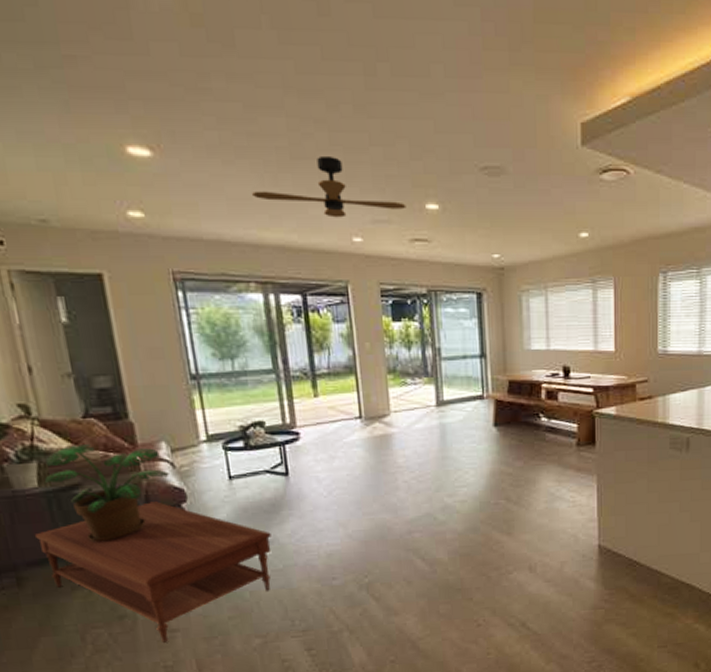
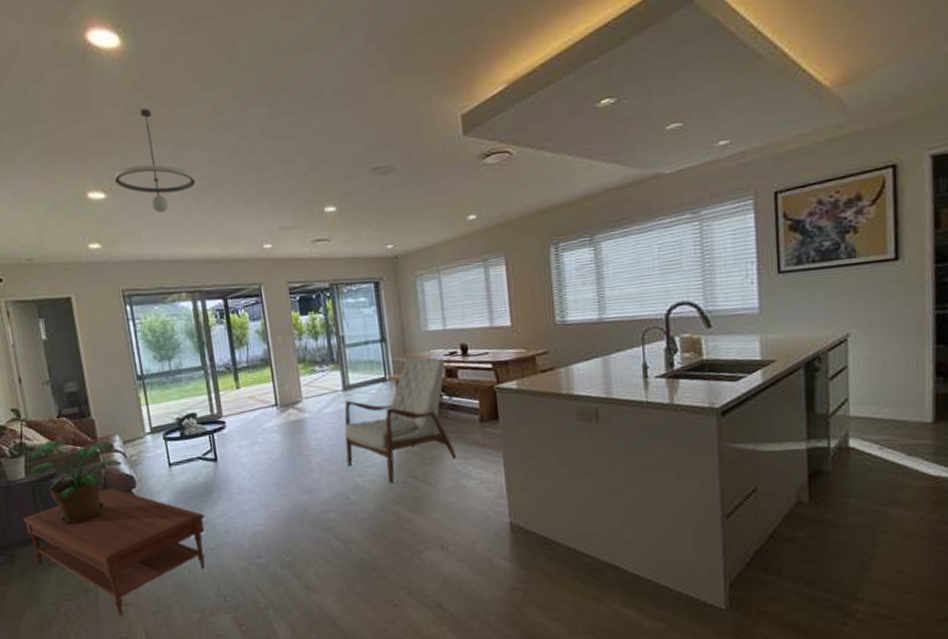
pendant light: none [163,52,271,184] -> present [113,108,195,213]
ceiling fan: present [251,157,406,218] -> none [181,177,308,230]
armchair: none [436,376,551,504] -> present [344,357,457,483]

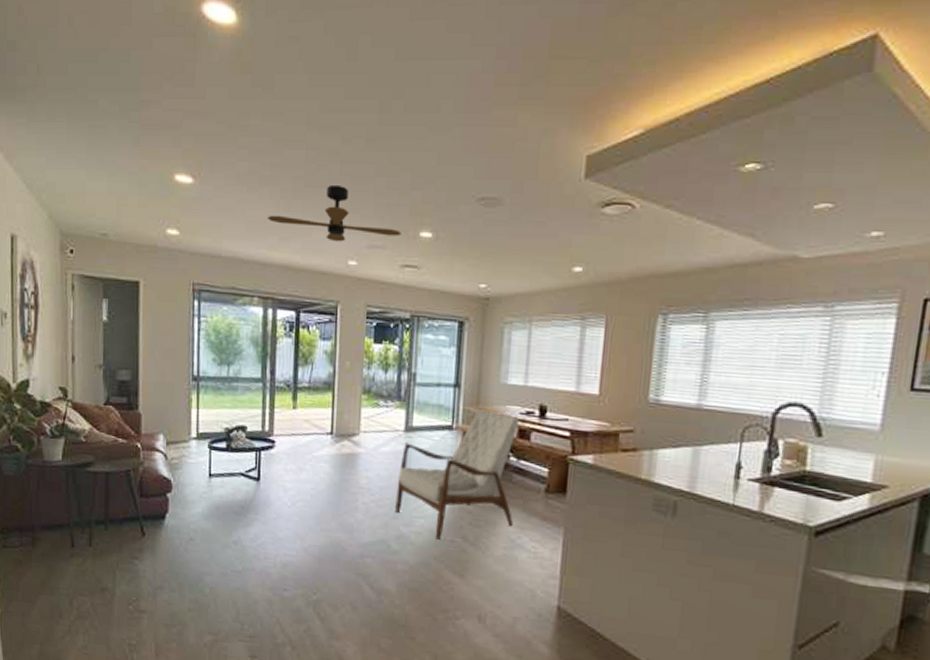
coffee table: present [22,488,205,615] -> none [51,487,236,622]
potted plant: present [29,440,122,525] -> none [66,427,162,518]
pendant light: present [113,108,195,213] -> none [205,95,288,208]
ceiling fan: none [181,177,308,230] -> present [266,185,402,242]

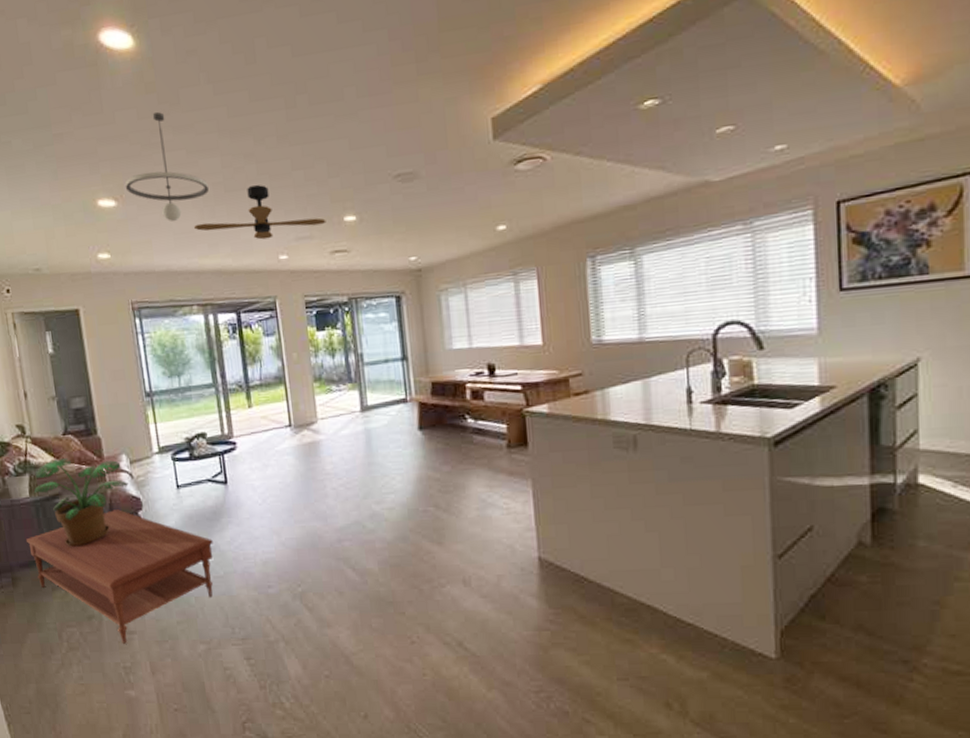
coffee table: none [51,487,236,622] -> present [25,509,213,644]
potted plant: none [66,427,162,518] -> present [33,458,129,547]
pendant light: none [205,95,288,208] -> present [124,112,209,221]
armchair: present [395,409,520,540] -> none [362,377,482,512]

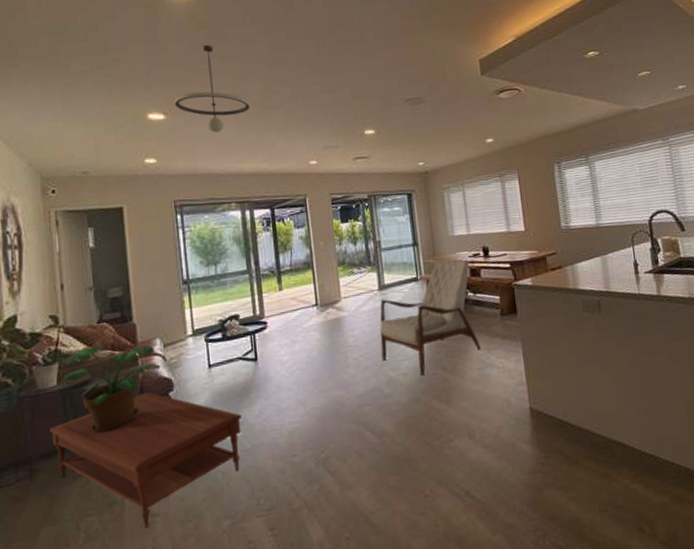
ceiling fan: present [193,185,326,240] -> none [234,104,350,148]
armchair: none [362,377,482,512] -> present [380,258,481,376]

